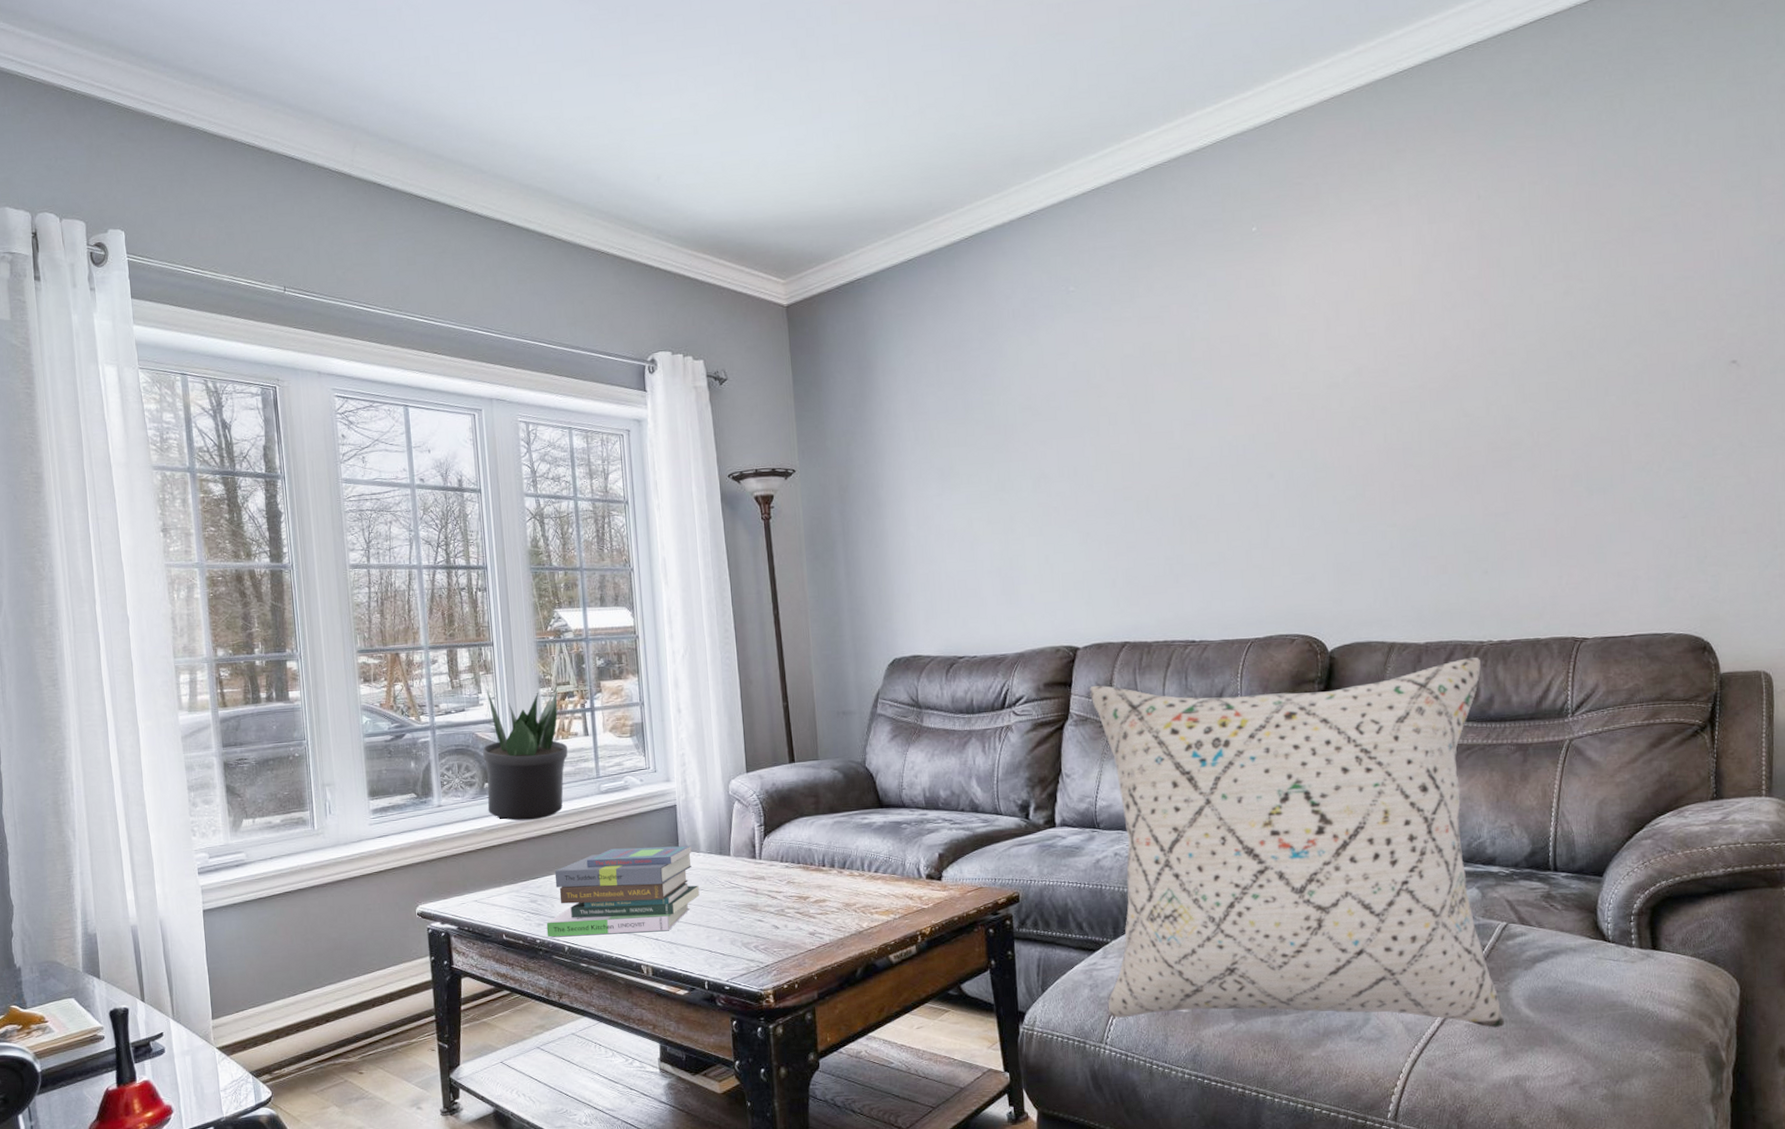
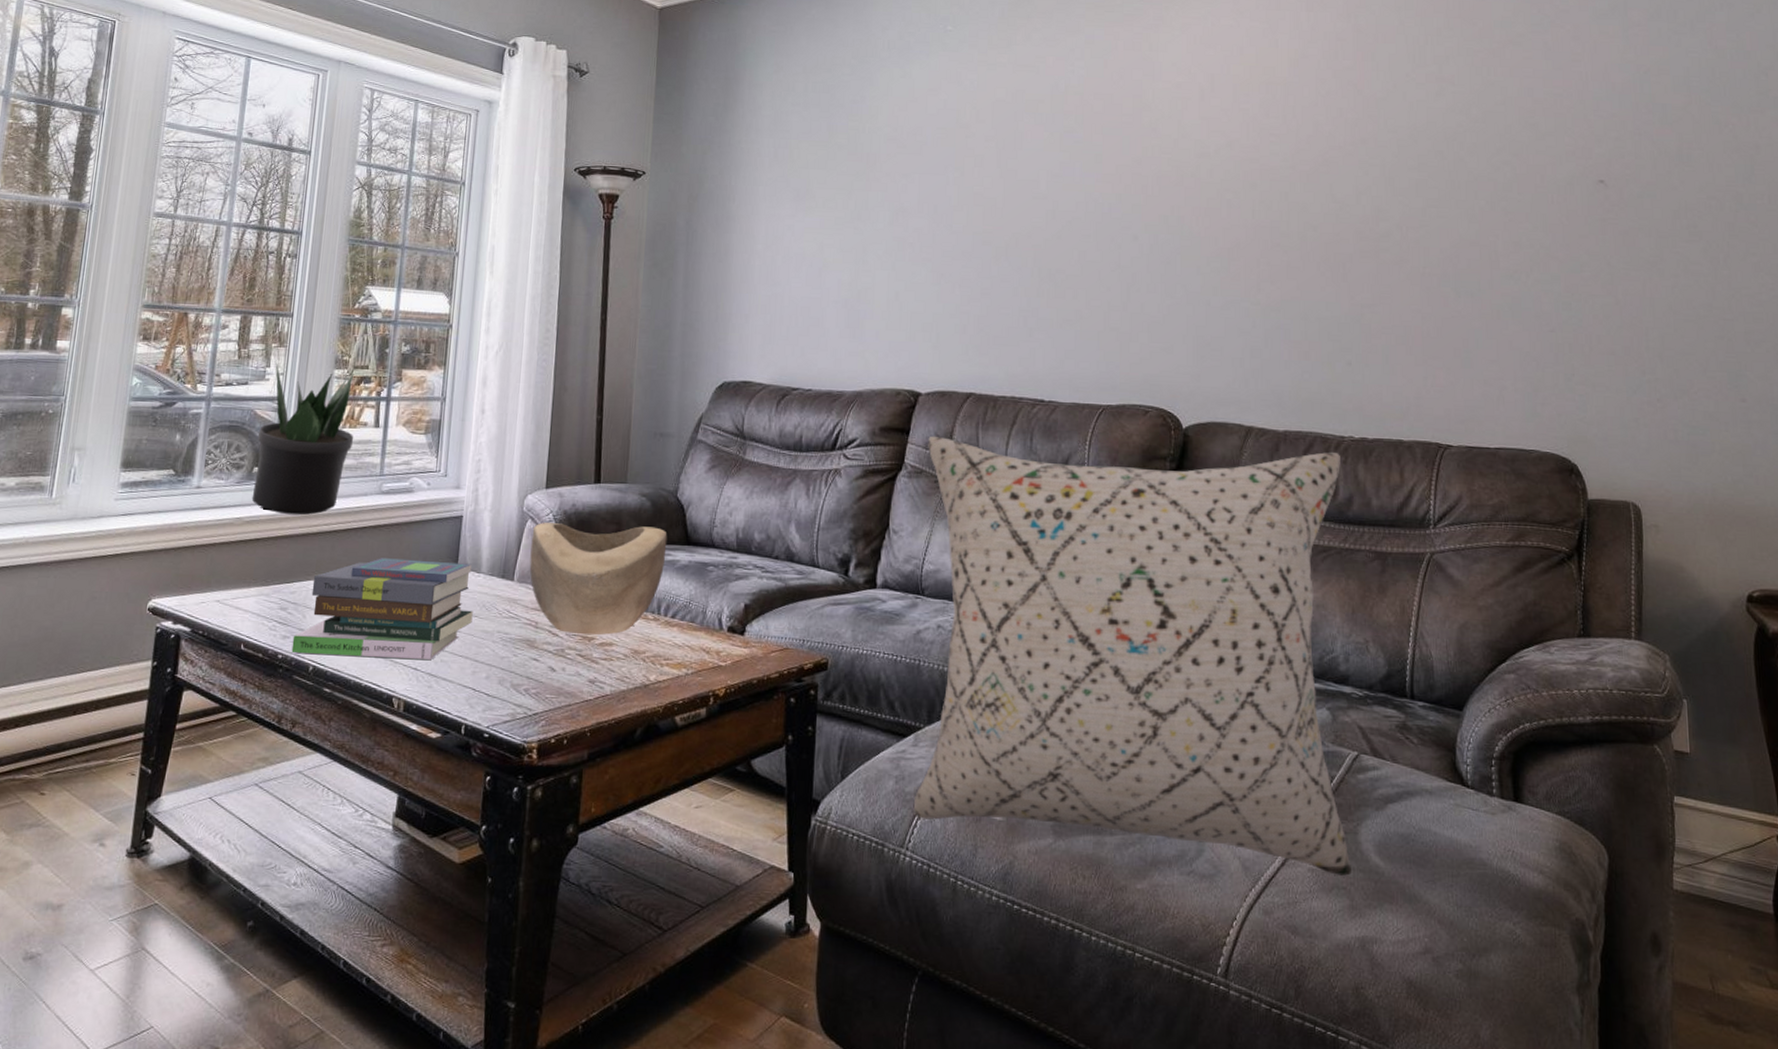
decorative bowl: none [740,795,863,896] -> present [529,522,668,636]

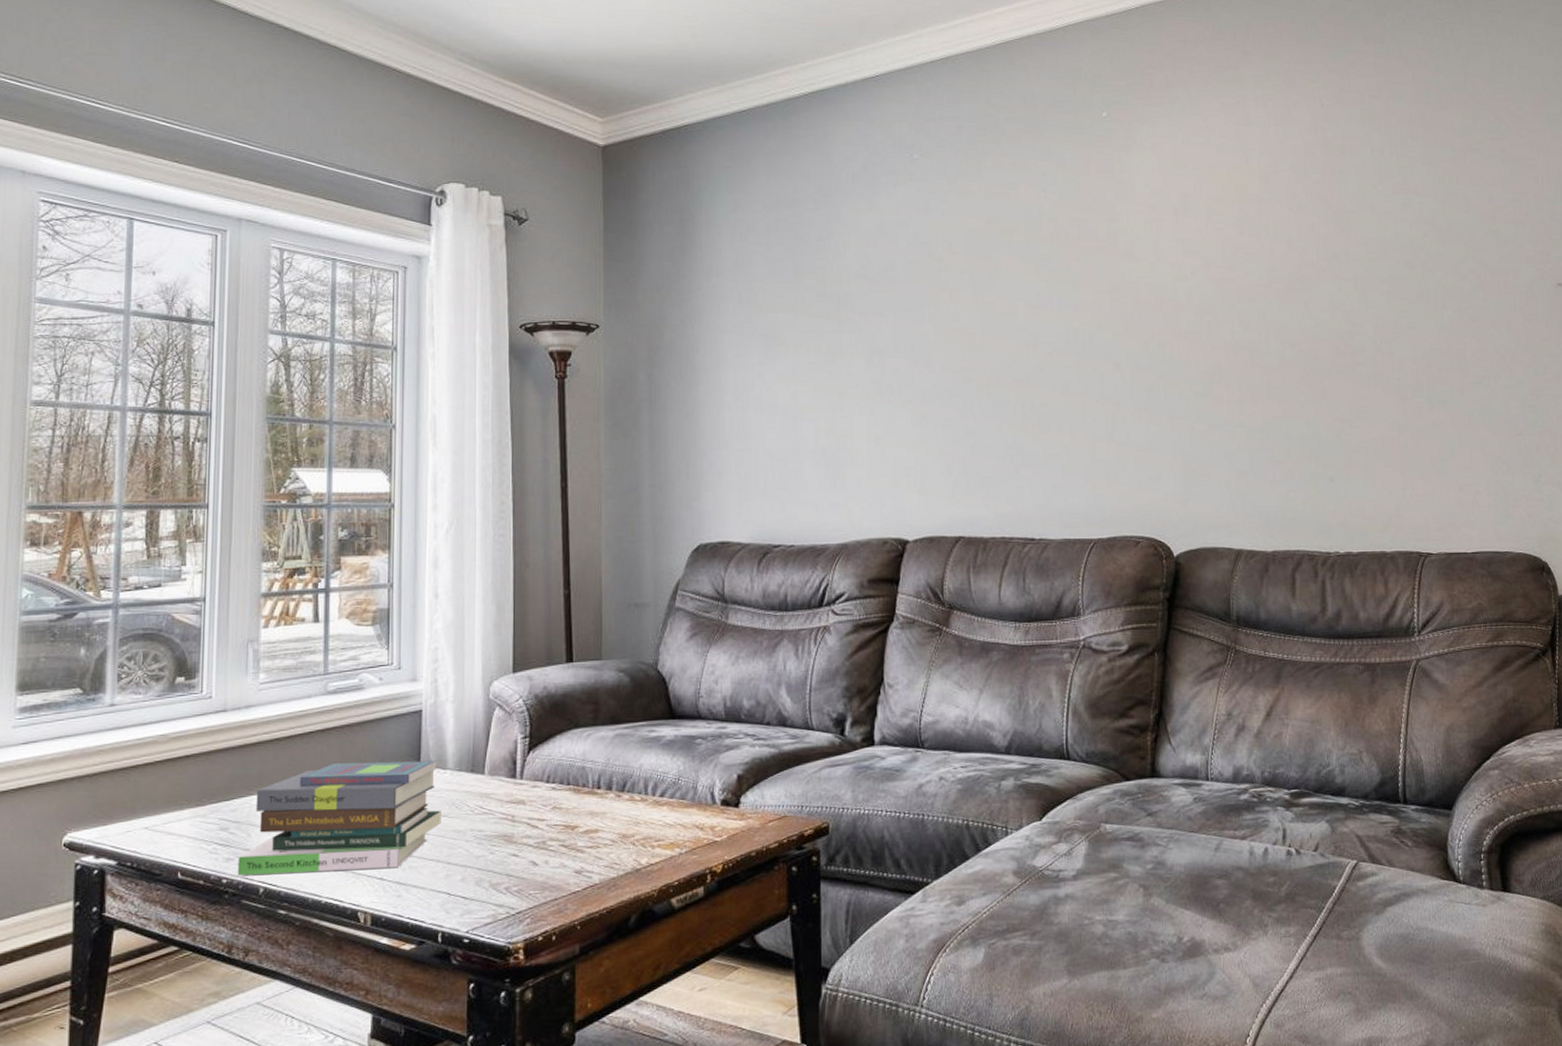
planter: present [251,360,354,516] -> none [176,557,291,727]
decorative bowl: present [529,522,668,636] -> none [501,703,650,825]
pillow: present [913,436,1351,876] -> none [919,568,1356,982]

